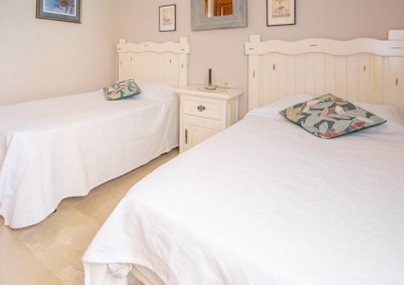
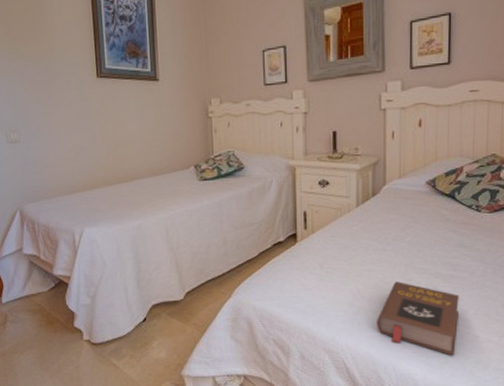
book: none [241,190,306,257] -> present [377,281,459,356]

